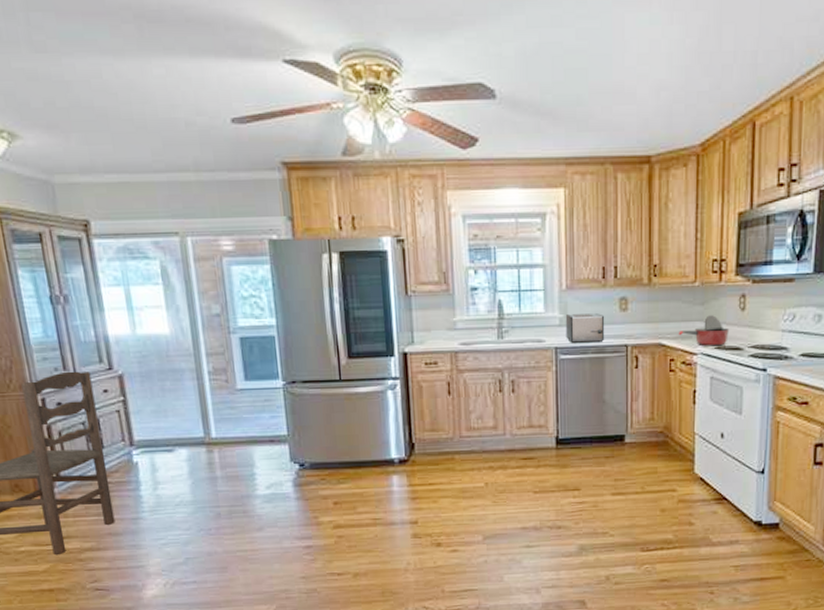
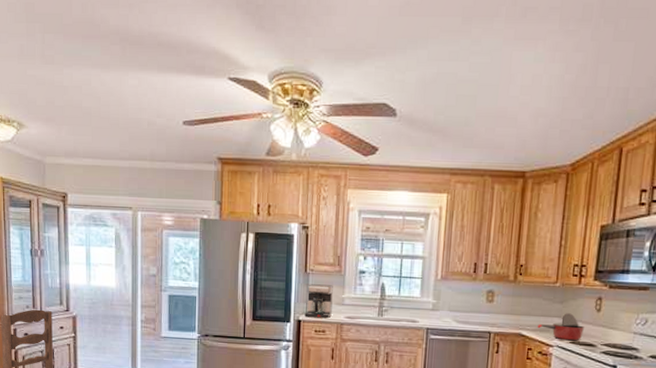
coffee maker: none [410,307,443,349] -> present [304,284,333,319]
toaster: present [565,313,605,344] -> none [437,301,473,328]

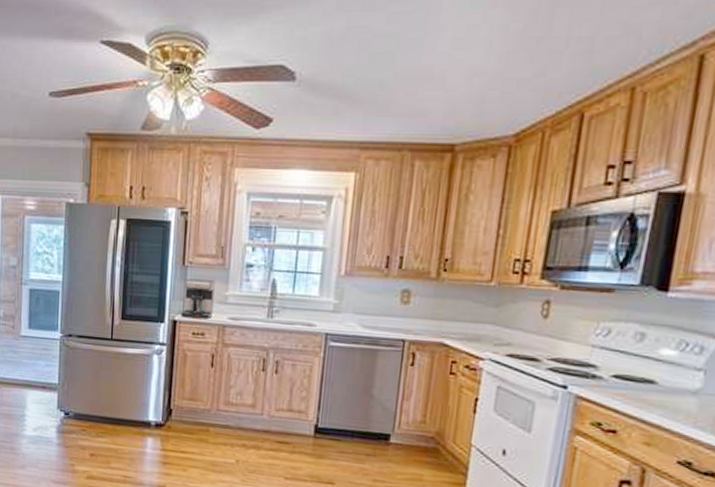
saucepan: present [537,313,584,341] -> none [464,319,526,354]

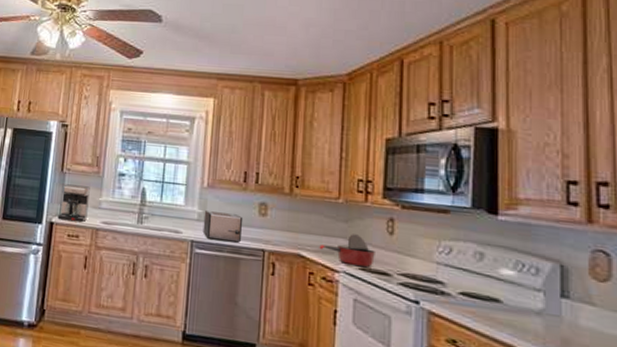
toaster: none [338,301,384,335] -> present [202,211,244,244]
saucepan: none [464,319,526,354] -> present [319,234,375,268]

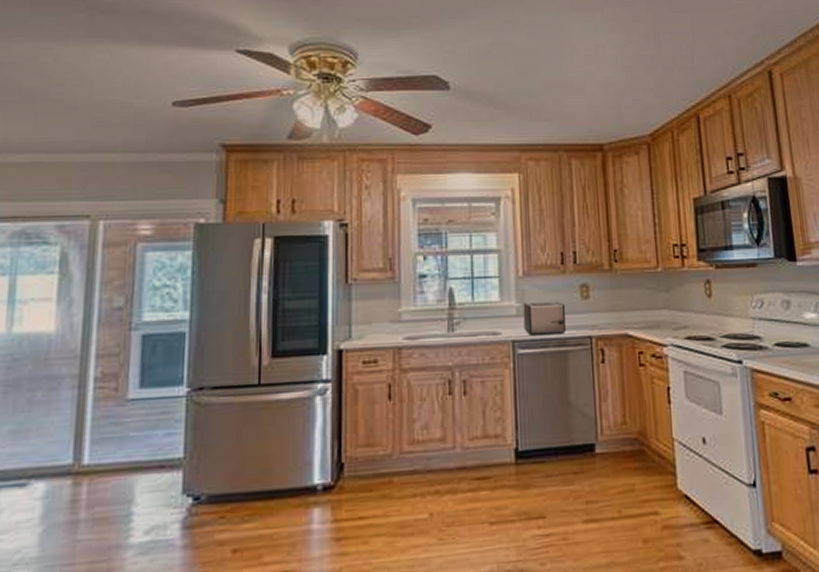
coffee maker: present [57,184,90,223] -> none [347,297,385,345]
saucepan: present [319,234,375,268] -> none [645,302,698,337]

